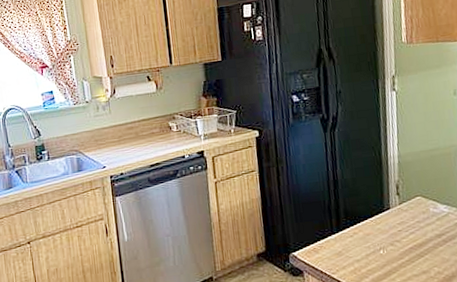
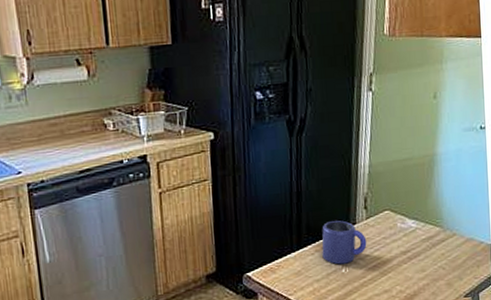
mug: none [358,205,402,246] -> present [321,220,367,265]

